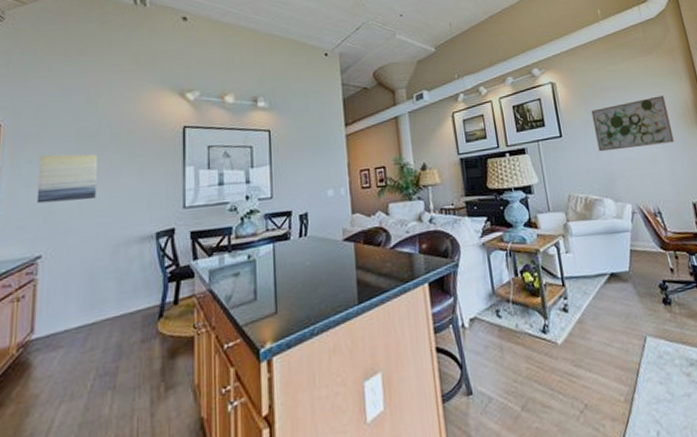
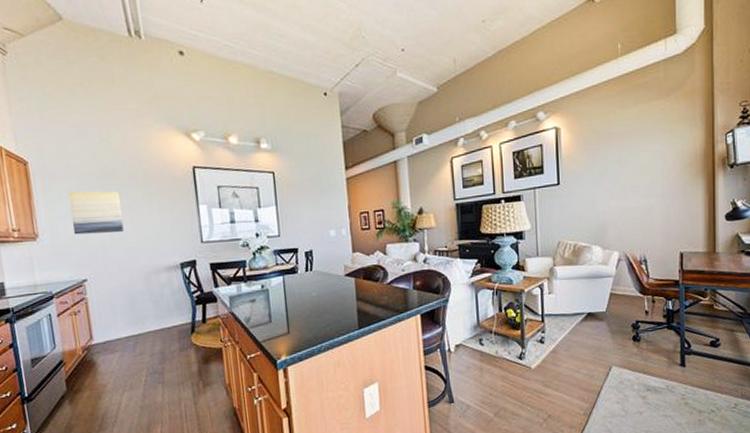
wall art: present [591,96,674,152] -> none [593,143,674,201]

